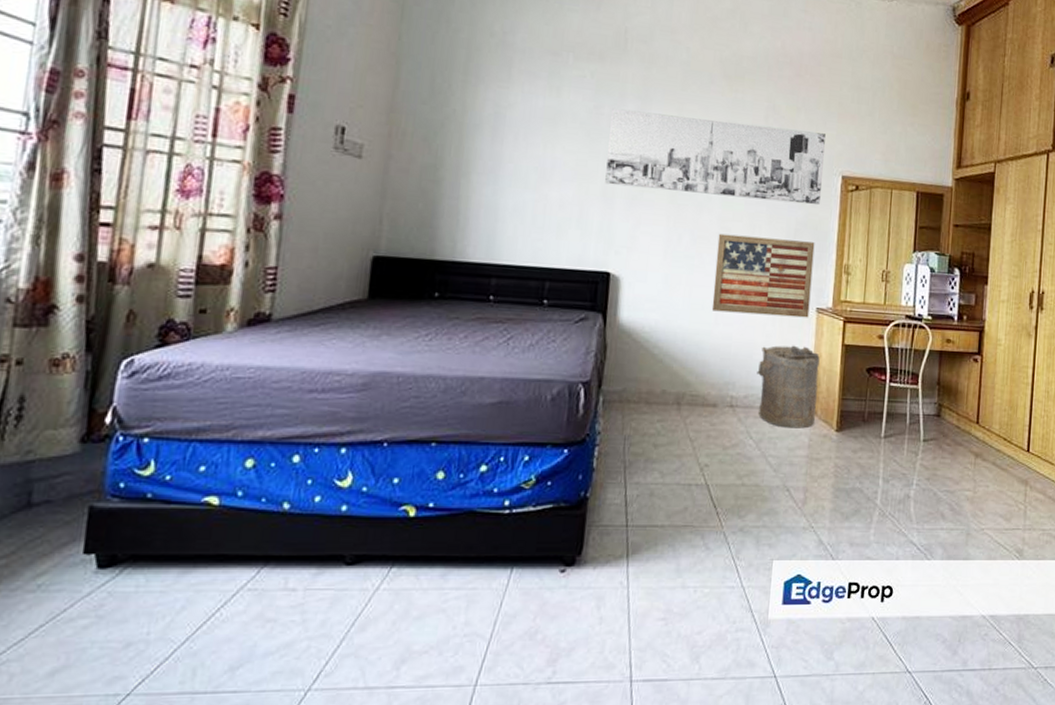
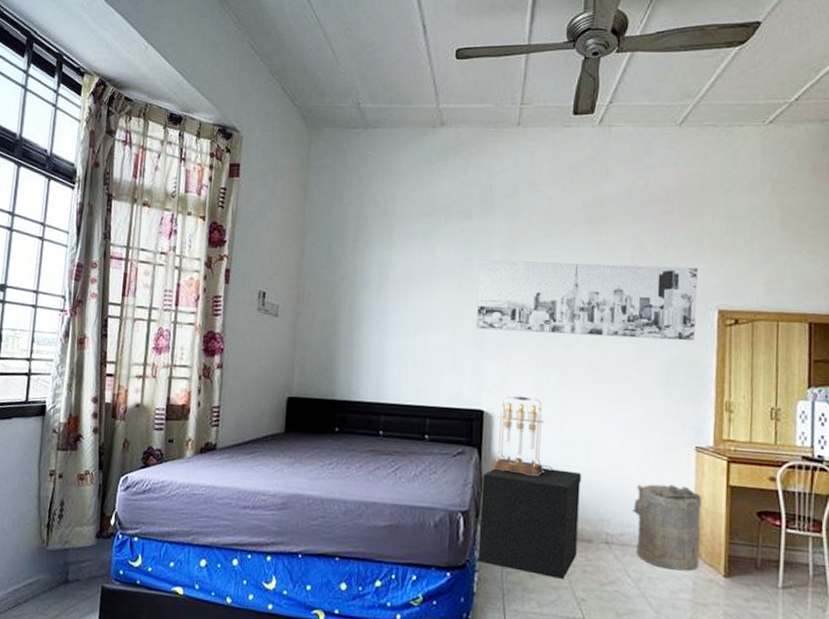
nightstand: none [598,333,710,446] -> present [477,468,582,579]
table lamp: none [617,257,681,341] -> present [491,396,553,476]
wall art: present [711,233,815,318] -> none [583,372,691,457]

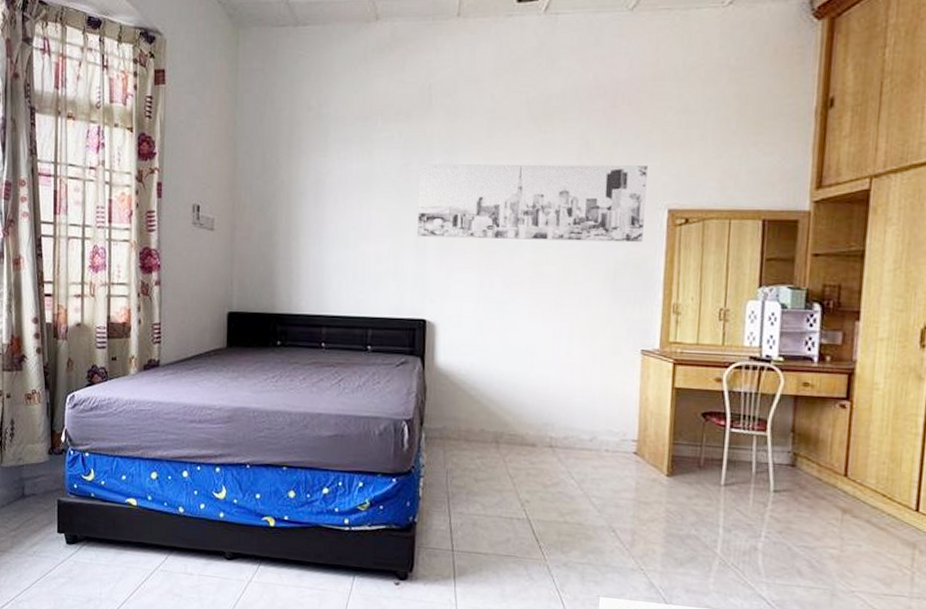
nightstand: present [477,468,582,579] -> none [422,375,526,482]
table lamp: present [491,396,553,476] -> none [435,304,497,383]
laundry hamper: present [633,484,702,571] -> none [577,388,646,472]

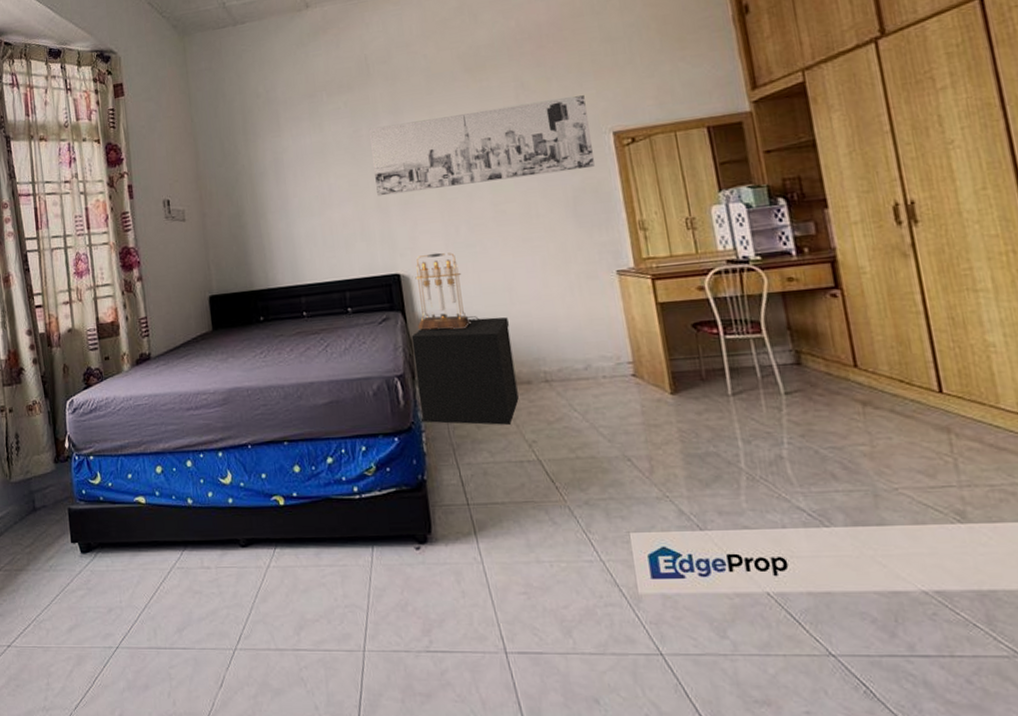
nightstand: none [422,375,526,482] -> present [411,317,519,425]
table lamp: none [435,304,497,383] -> present [415,252,479,330]

